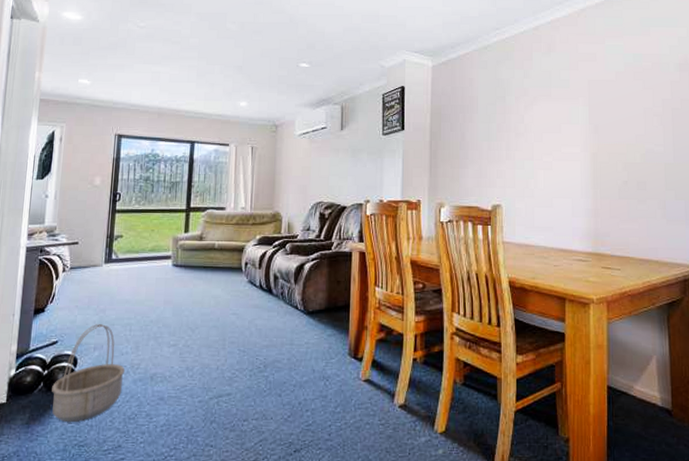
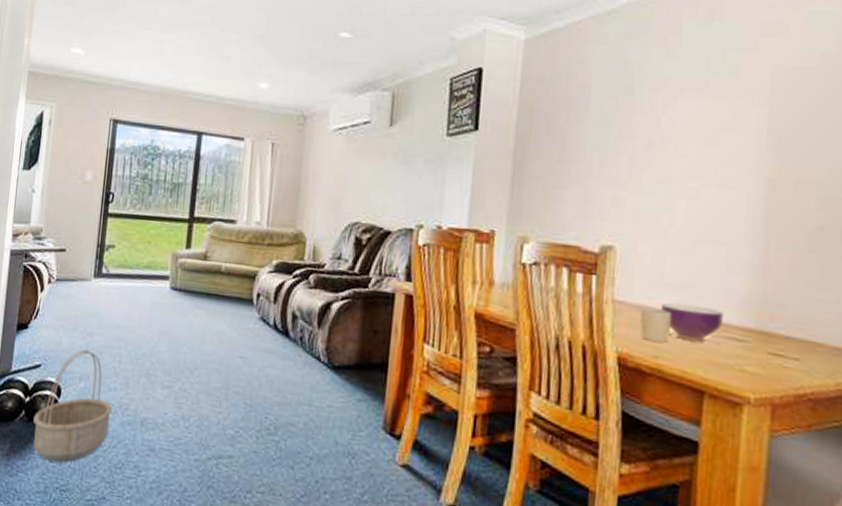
mug: none [522,245,541,268] -> present [640,308,671,344]
bowl: none [533,240,574,264] -> present [660,302,725,341]

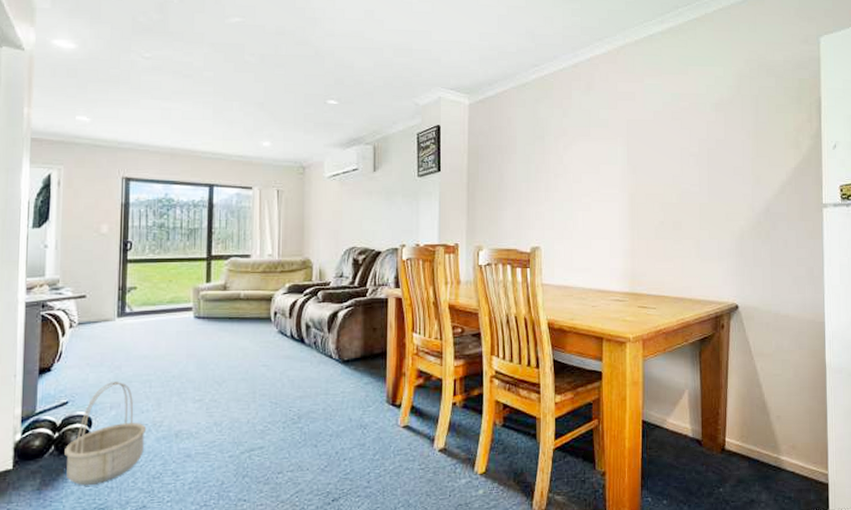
mug: present [640,308,671,344] -> none [560,287,579,310]
bowl: present [660,302,725,341] -> none [572,281,611,305]

